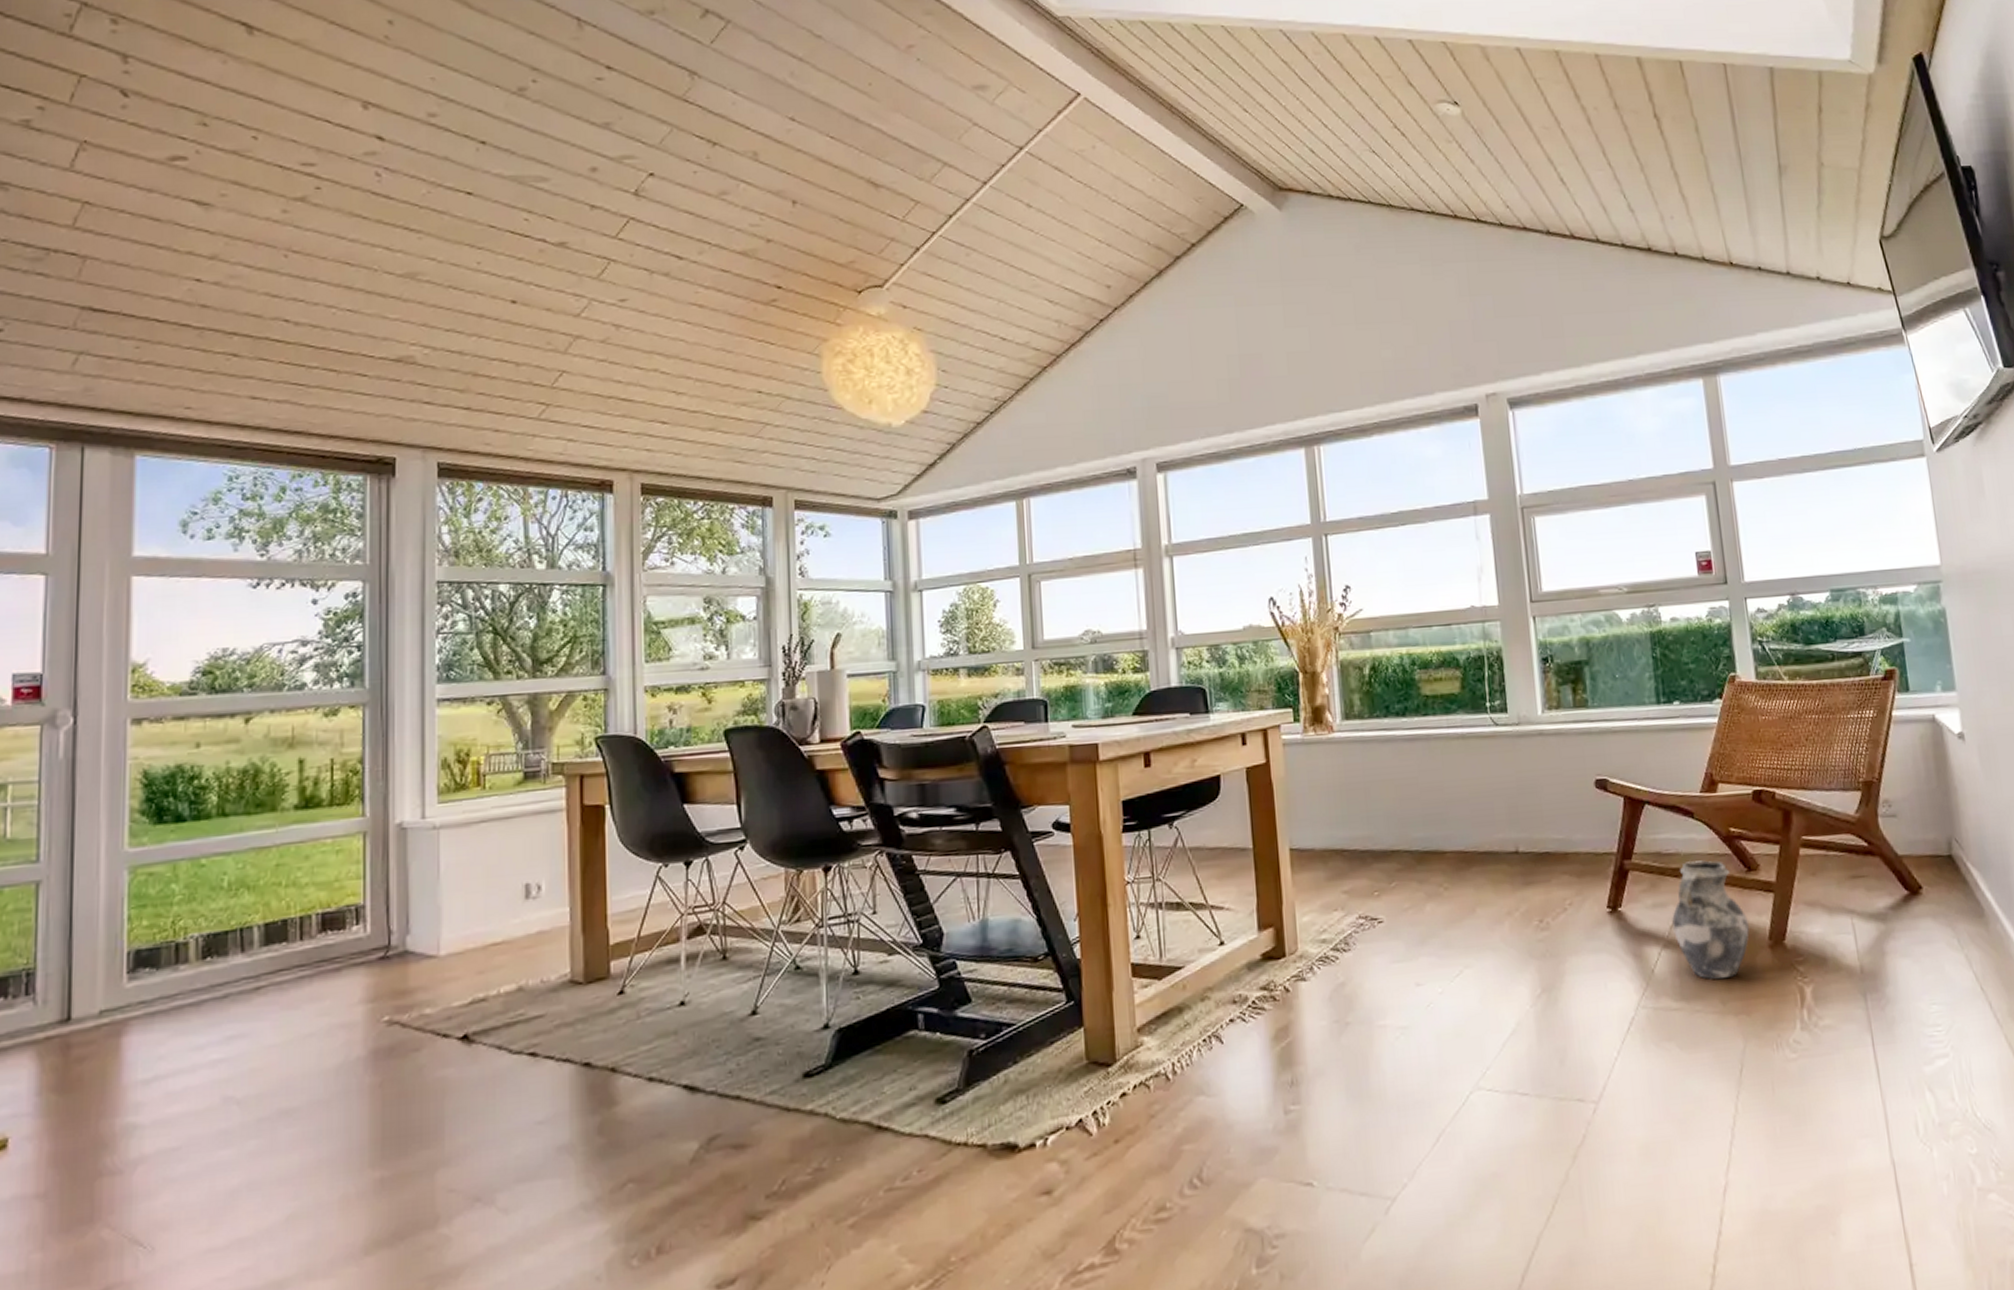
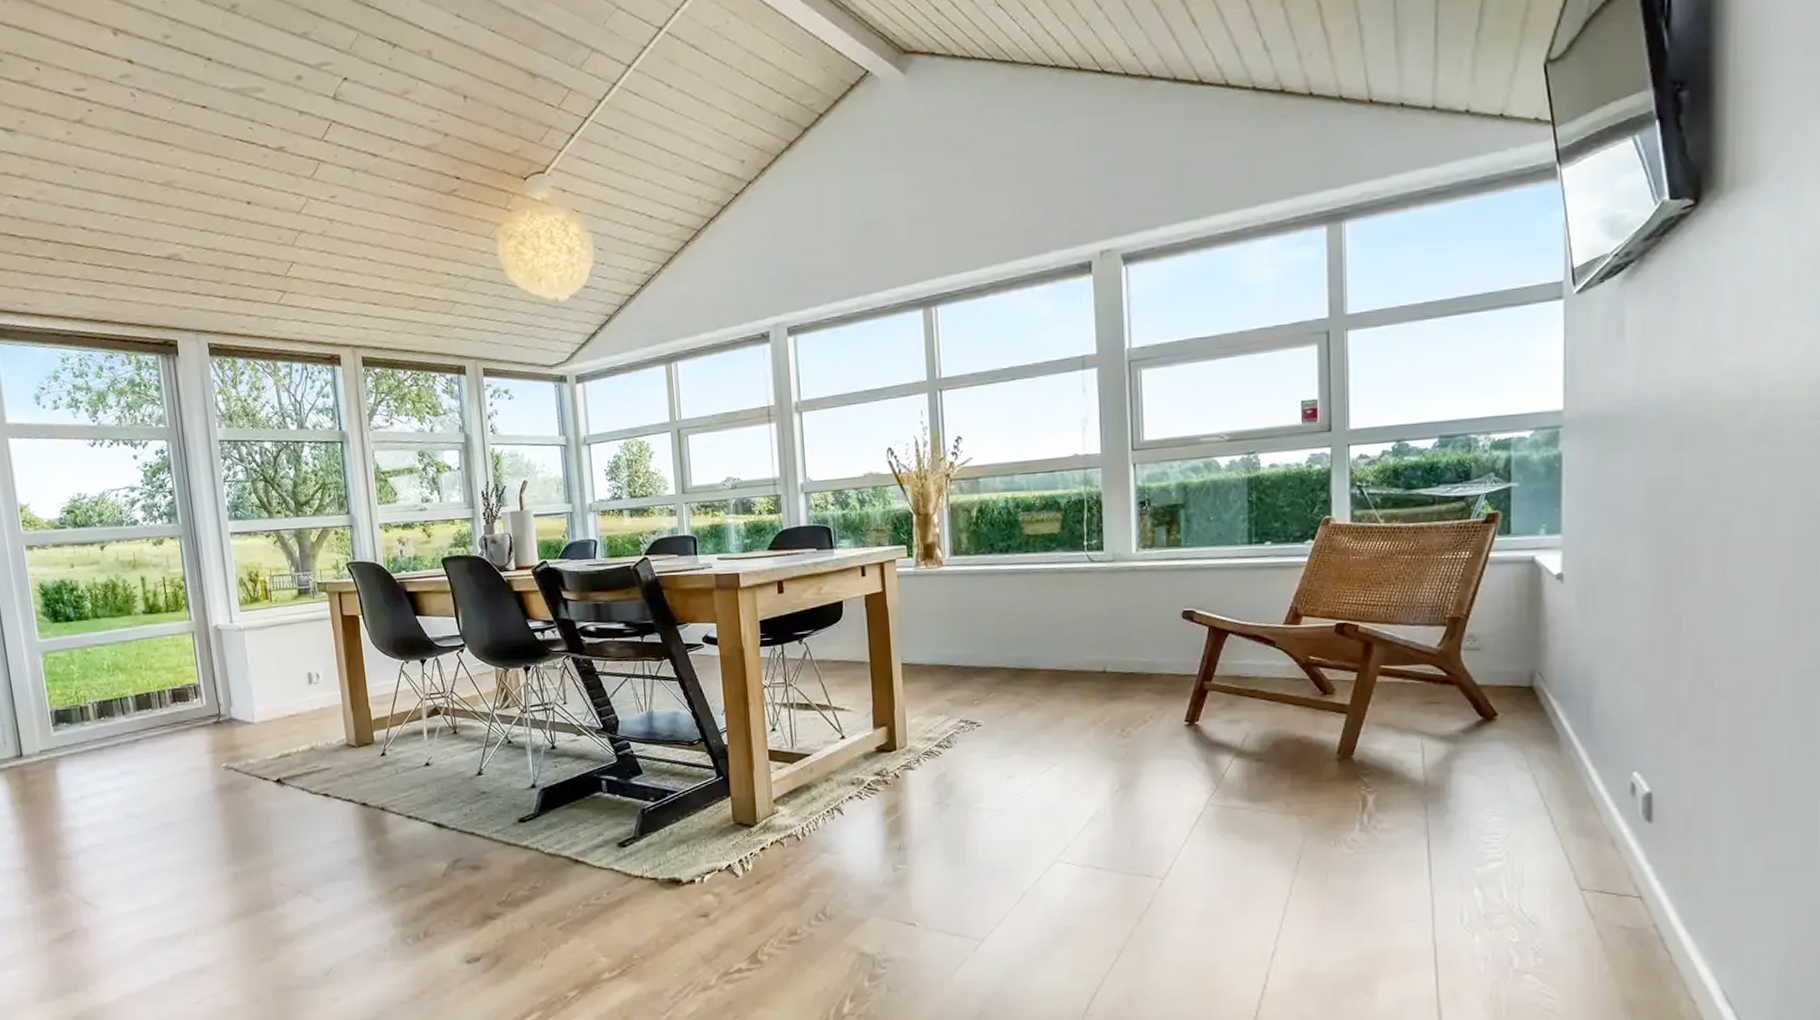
ceramic jug: present [1671,860,1750,979] -> none [1244,684,1319,785]

